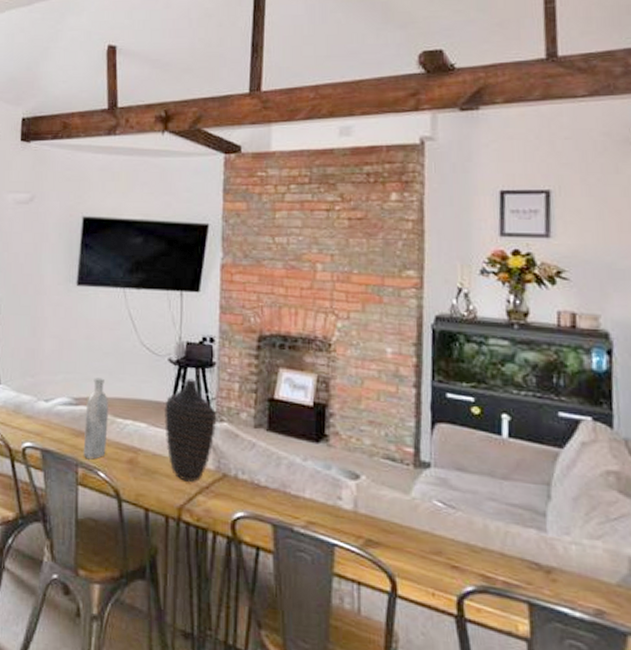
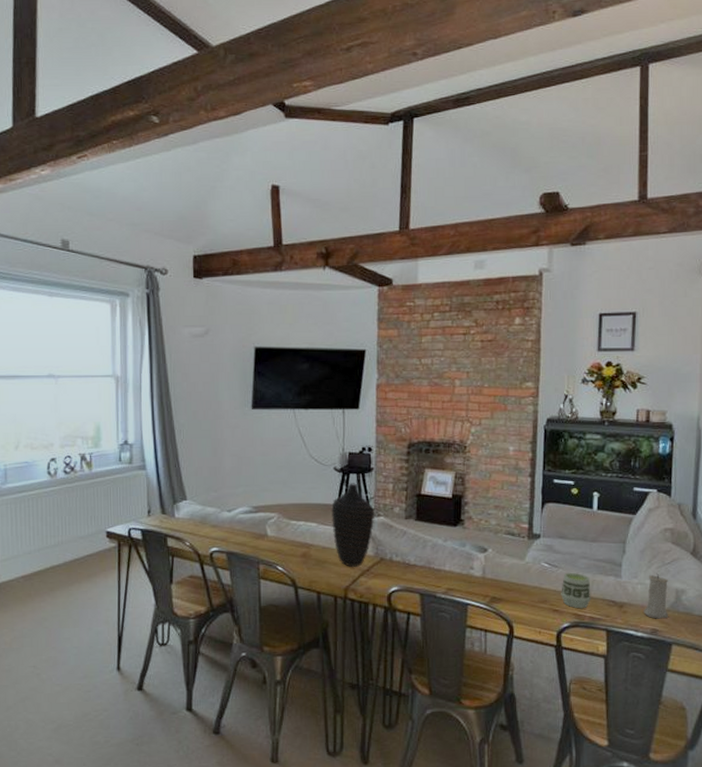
bottle: present [83,377,108,460] -> none [263,488,284,557]
cup: none [461,517,504,569] -> present [561,572,591,609]
candle: none [582,531,619,597] -> present [644,573,668,619]

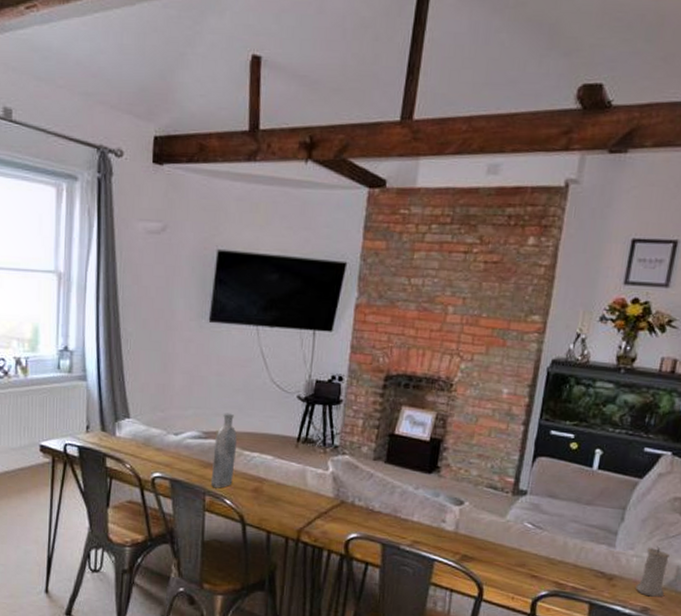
bottle: none [263,488,284,557] -> present [210,413,237,489]
decorative vase: present [331,483,375,567] -> none [289,415,340,508]
cup: present [561,572,591,609] -> none [542,536,578,578]

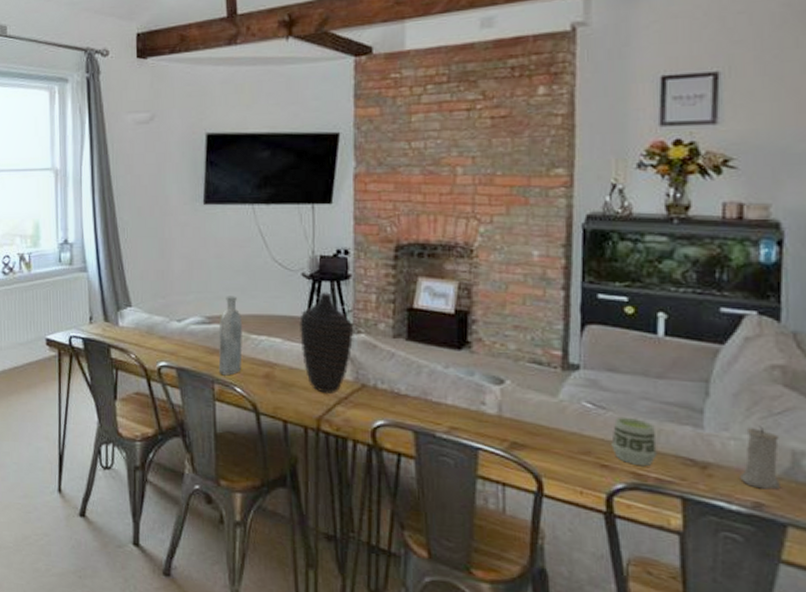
decorative vase: none [289,415,340,508] -> present [299,292,354,393]
cup: none [542,536,578,578] -> present [611,416,657,467]

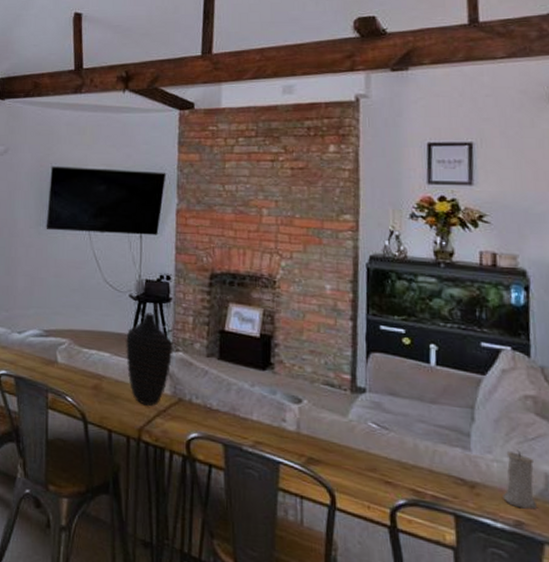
bottle: present [218,296,242,376] -> none [52,312,75,386]
cup: present [611,416,657,467] -> none [394,437,433,484]

